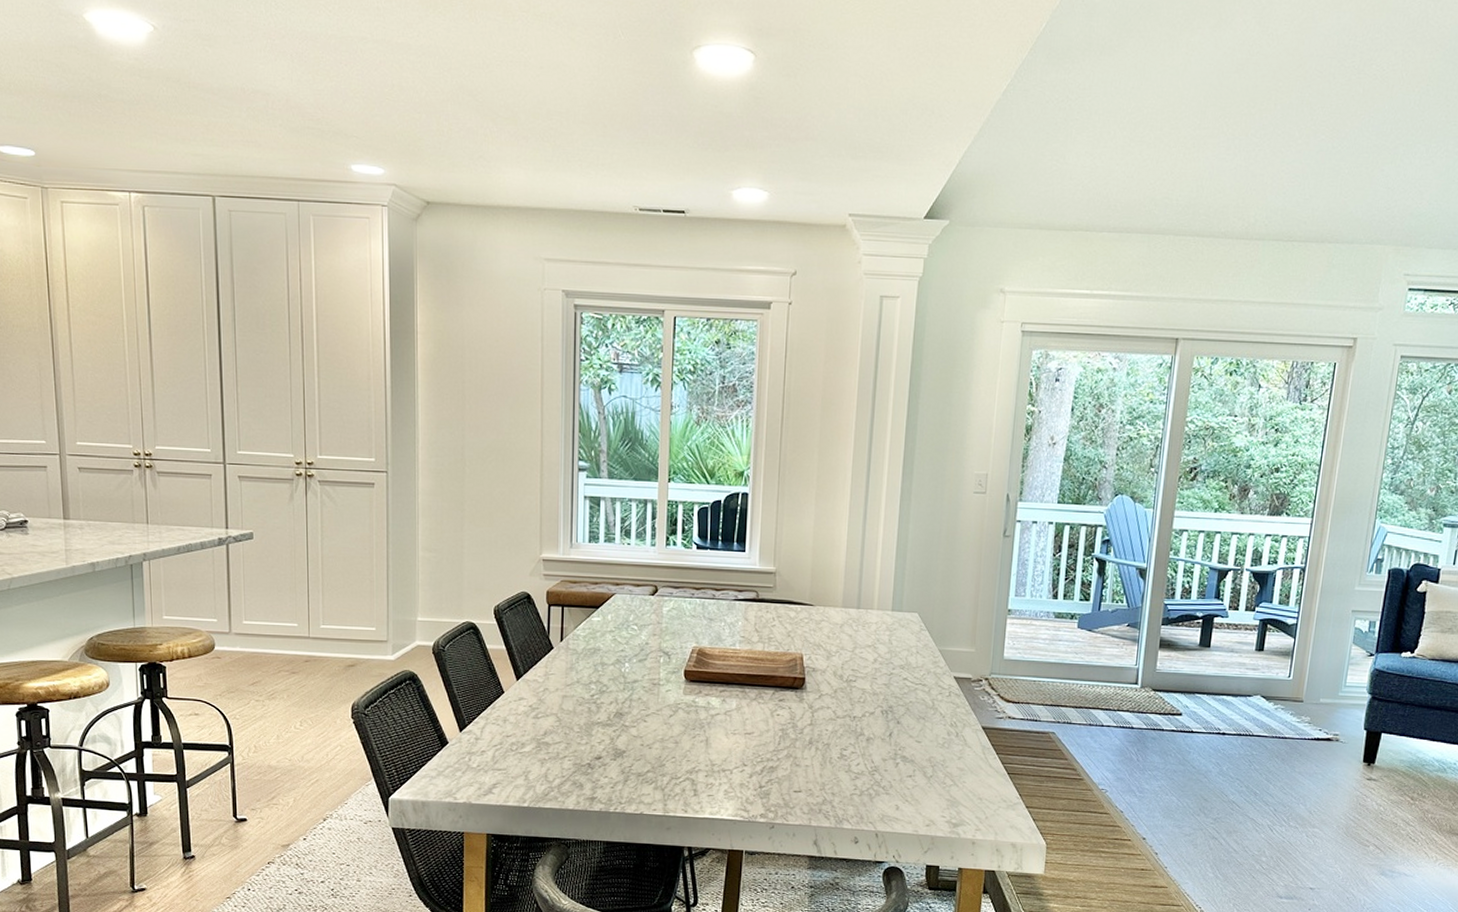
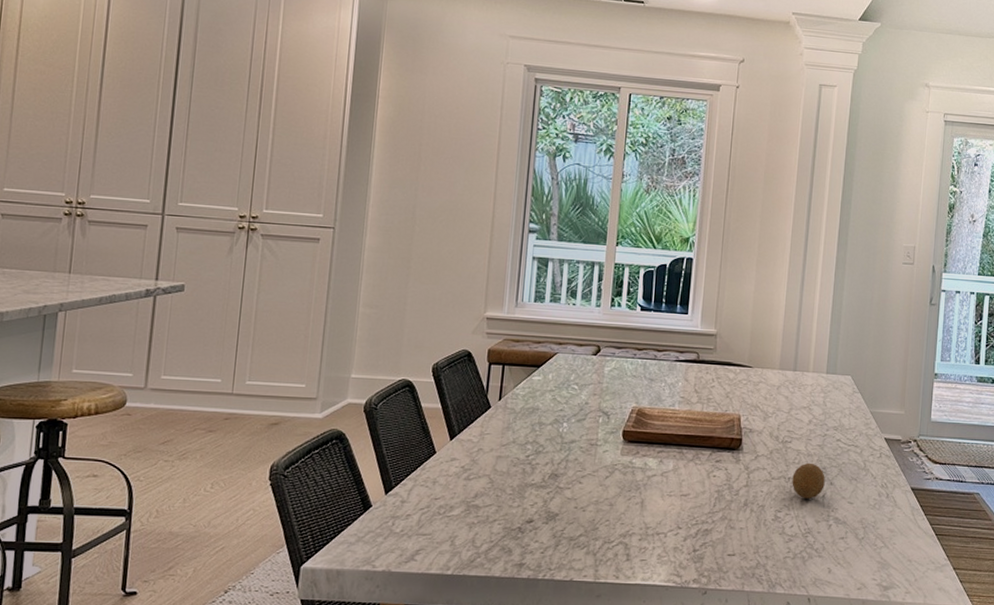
fruit: none [857,701,892,737] -> present [792,462,825,499]

